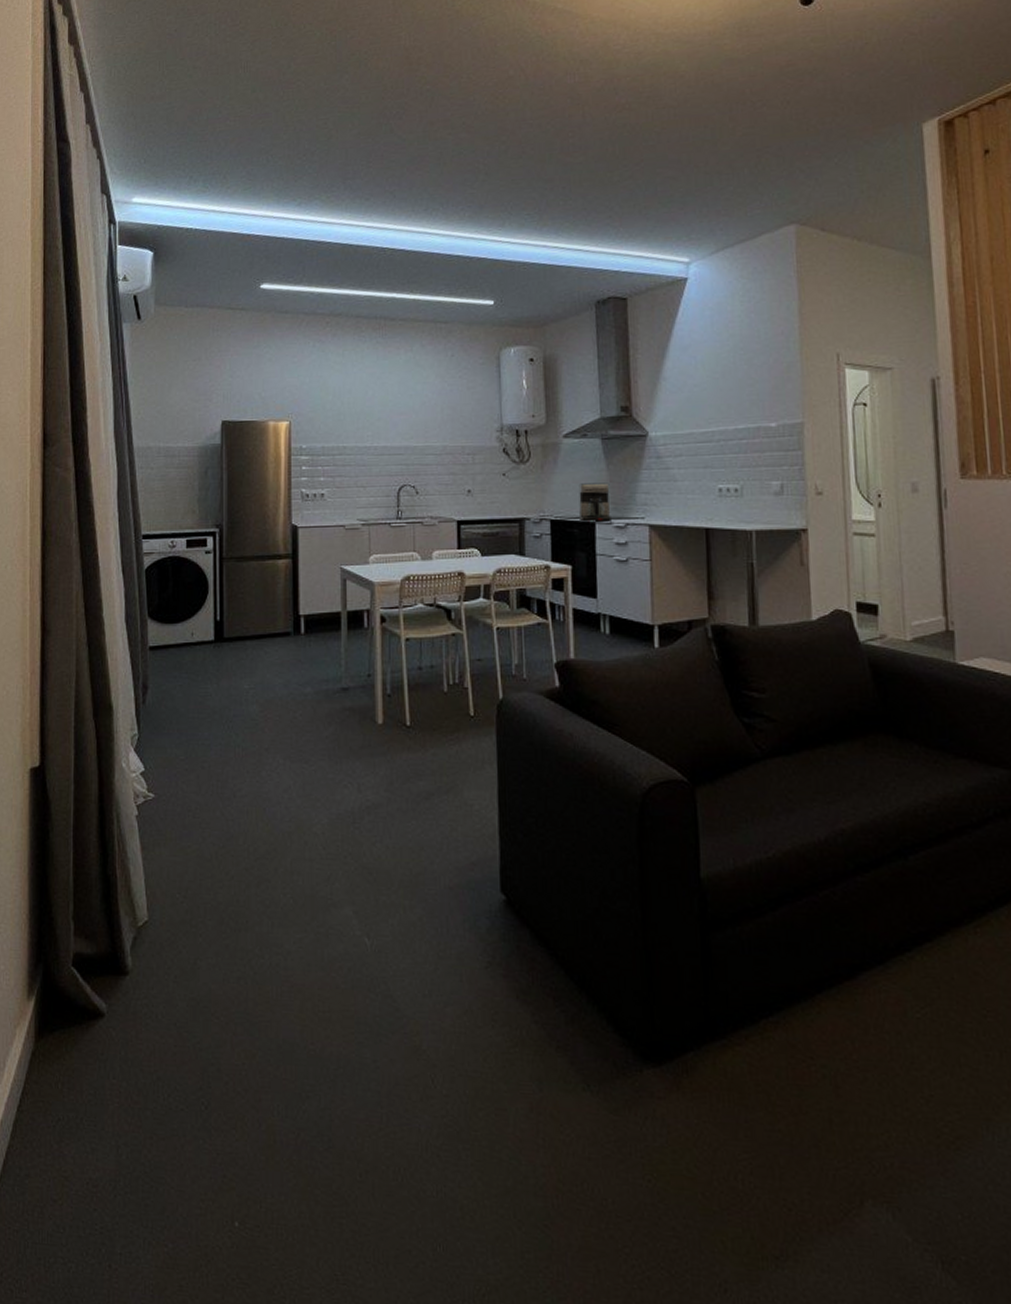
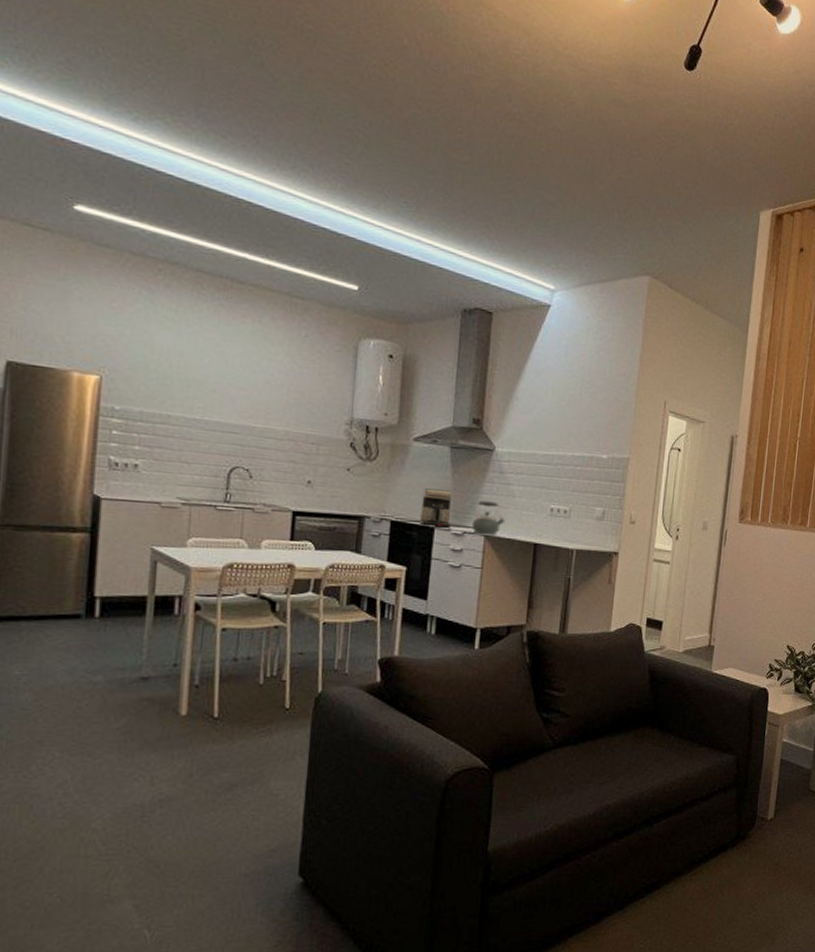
kettle: none [633,489,670,525] -> present [471,500,506,536]

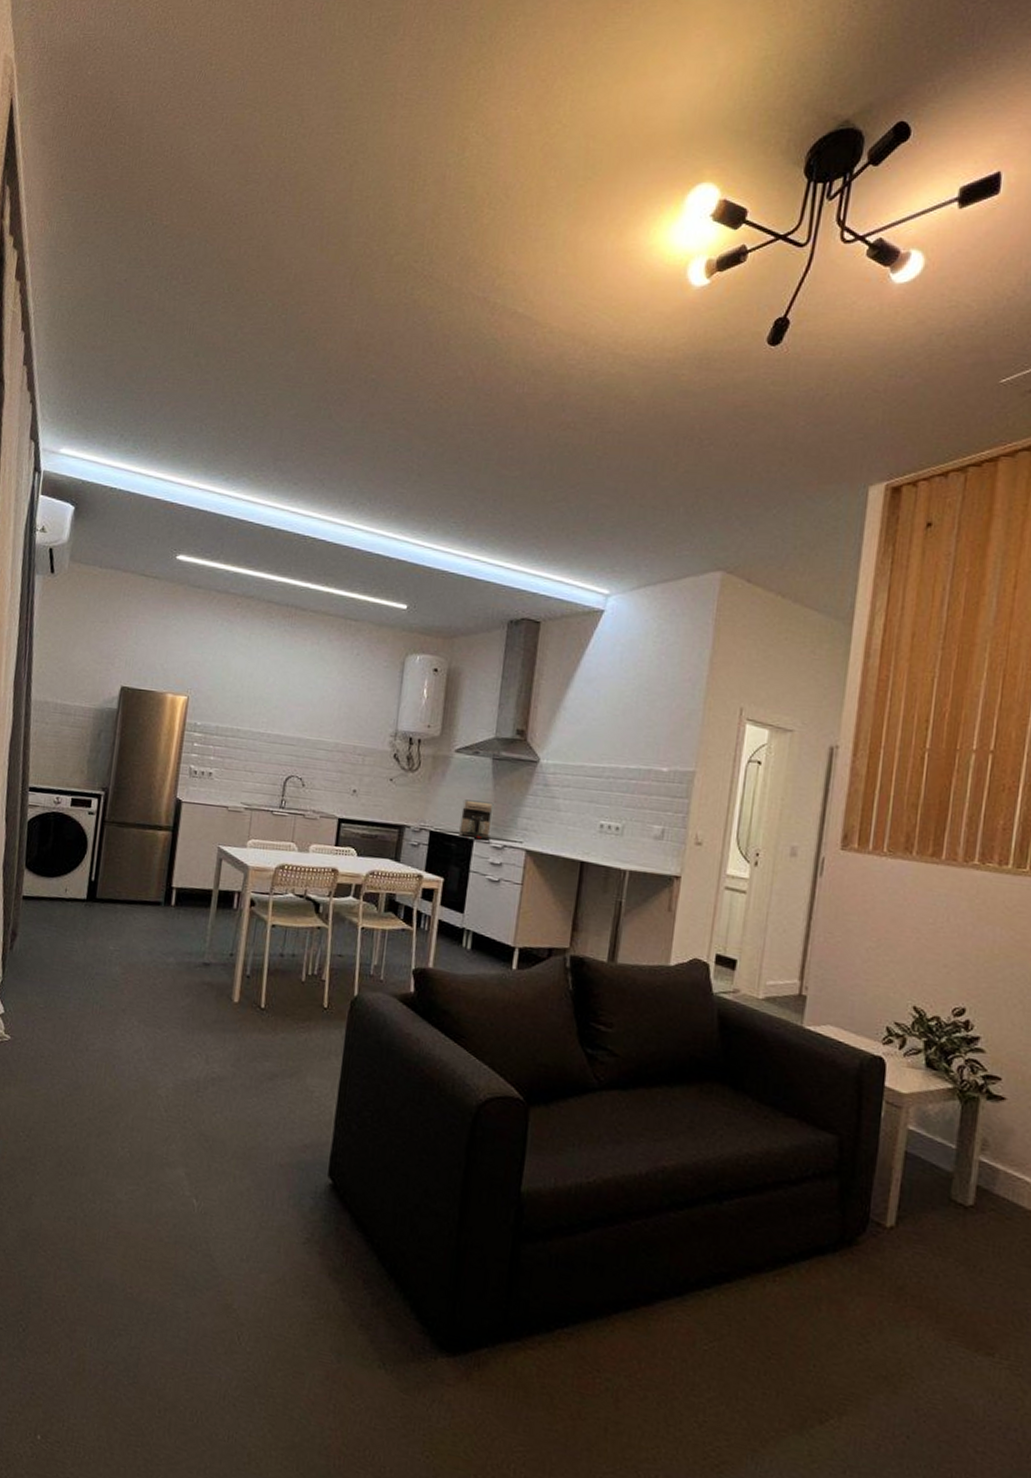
kettle: present [471,500,506,536] -> none [512,814,549,851]

